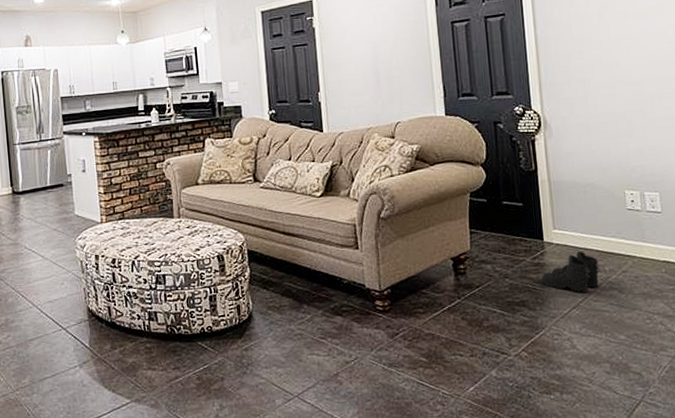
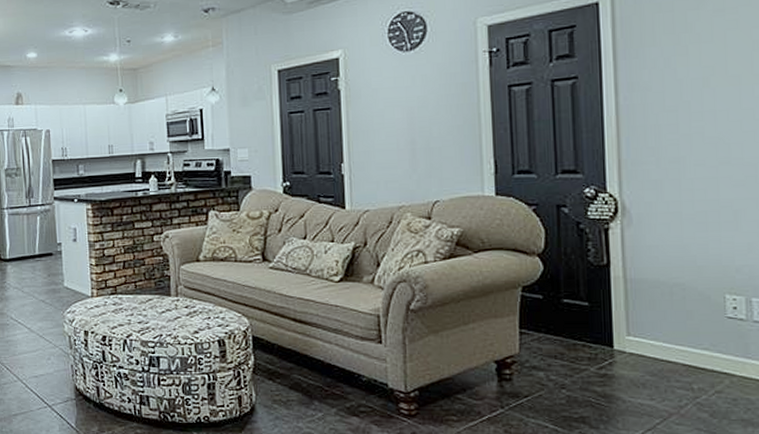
boots: present [540,251,600,293] -> none [607,363,686,413]

